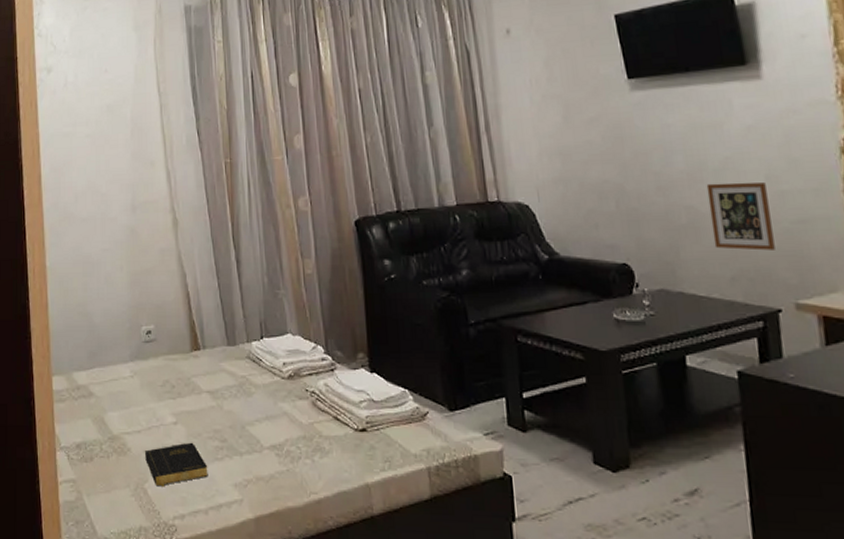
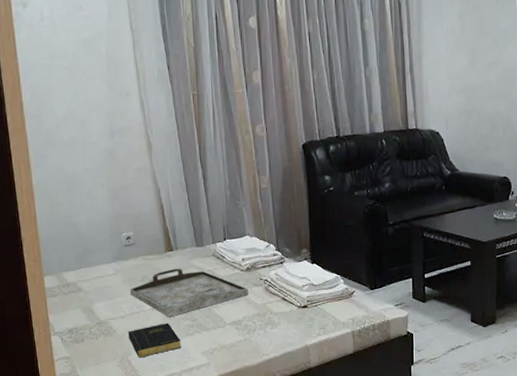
serving tray: none [148,372,292,435] -> present [129,268,249,317]

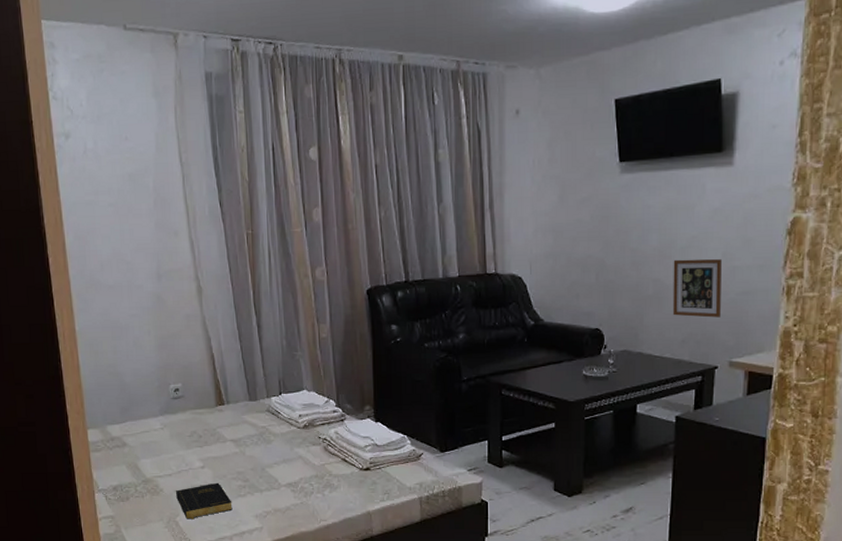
serving tray: present [129,268,249,317] -> none [177,423,306,477]

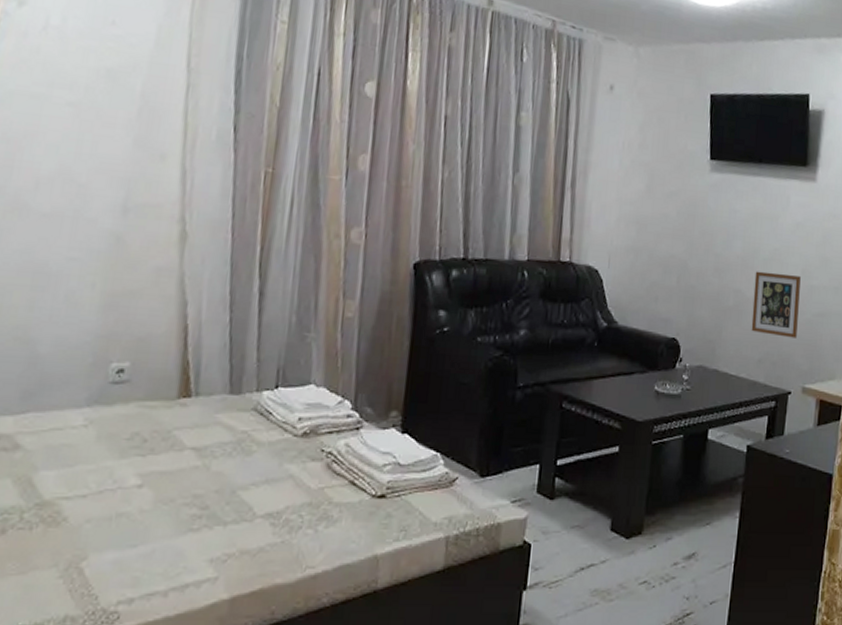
book: present [175,482,233,519] -> none [87,509,178,565]

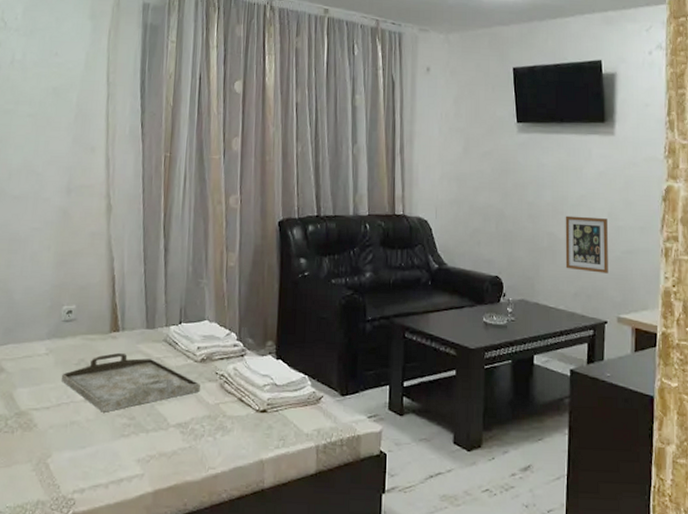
serving tray: none [104,424,302,501] -> present [61,352,201,412]

